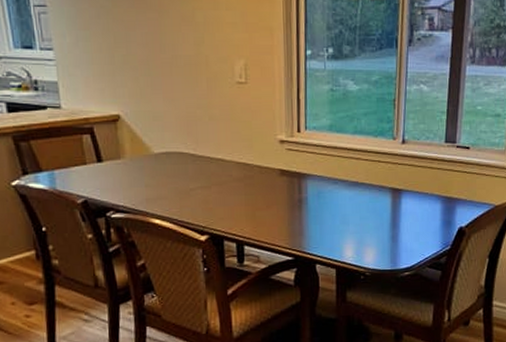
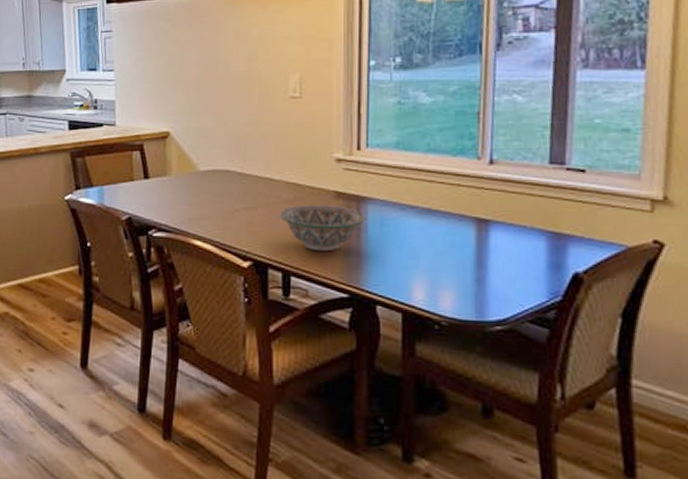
decorative bowl: none [232,182,306,223] -> present [280,205,366,252]

